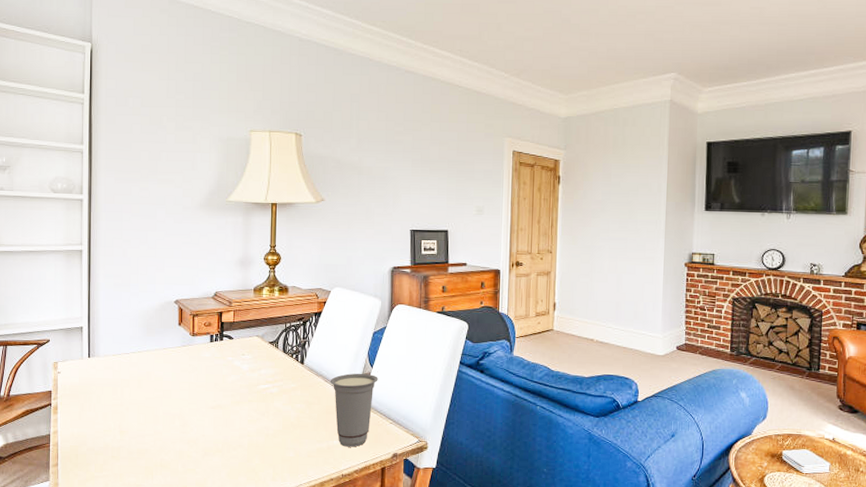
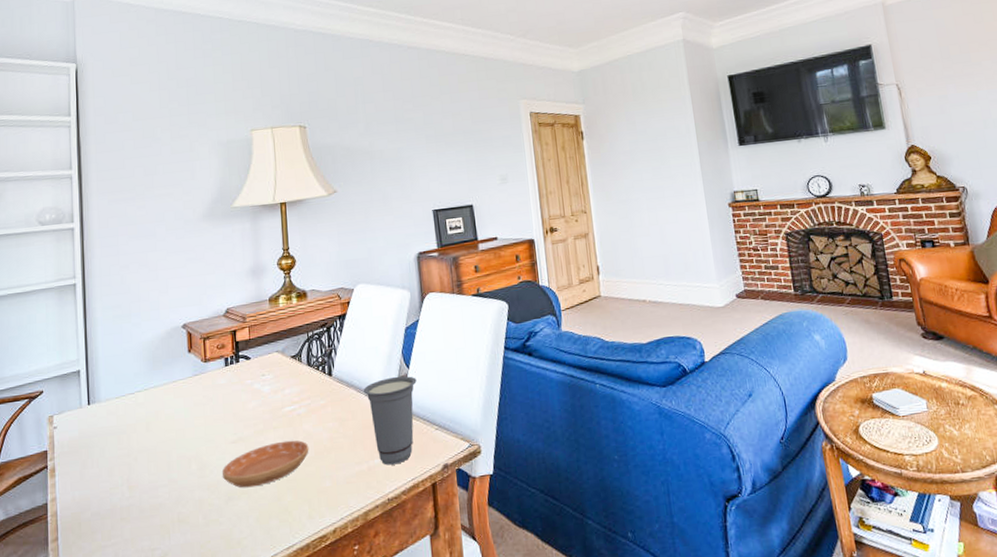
saucer: none [200,413,278,448] -> present [221,440,309,488]

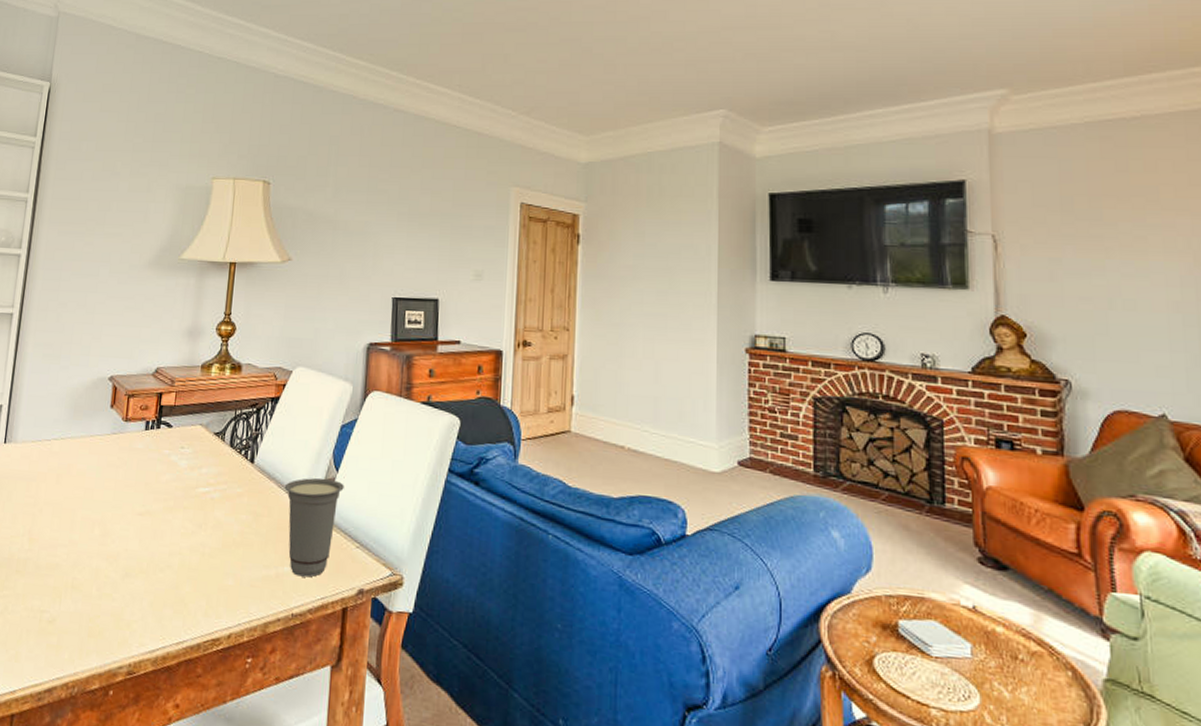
saucer: present [221,440,309,488] -> none [123,524,217,568]

